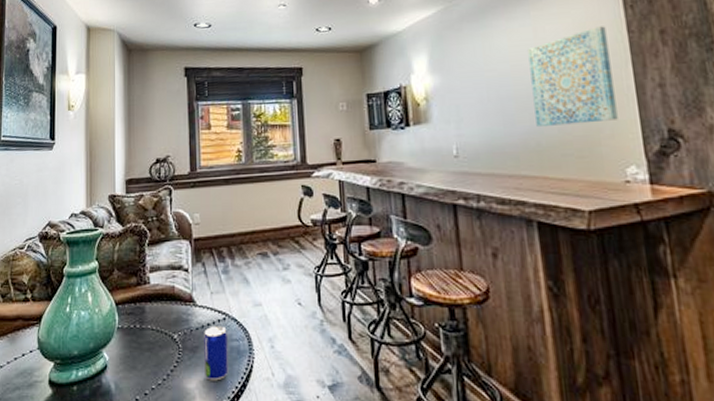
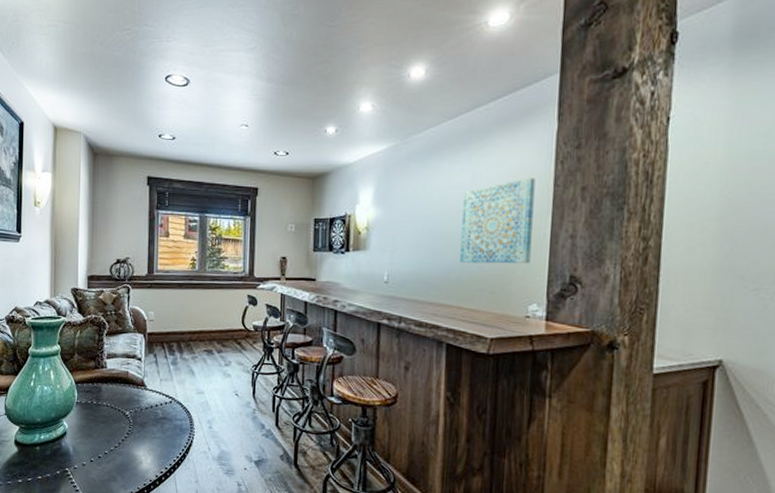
beer can: present [202,325,229,381] -> none [150,407,172,451]

